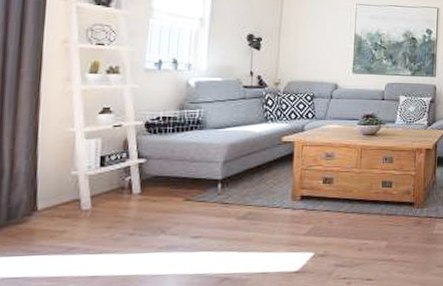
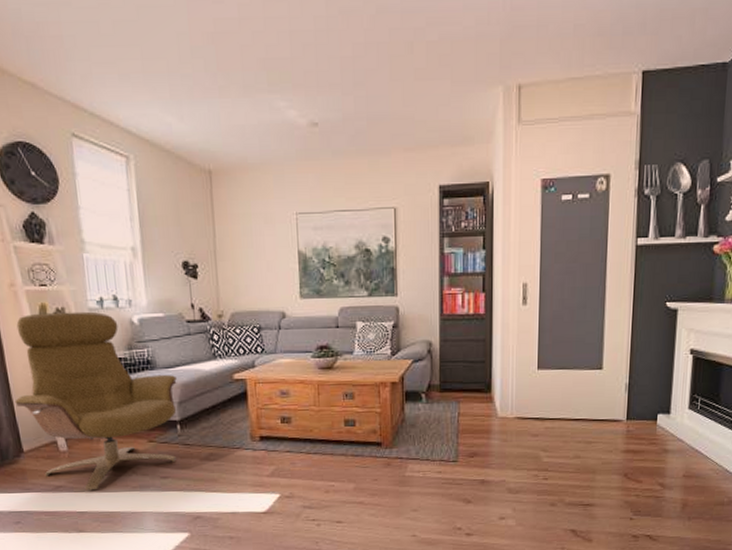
chair: none [40,70,225,252] -> present [15,311,177,491]

